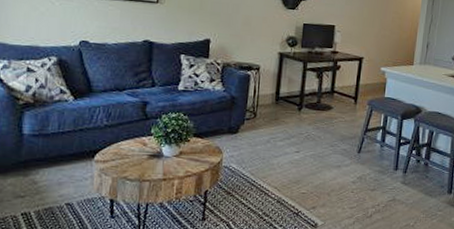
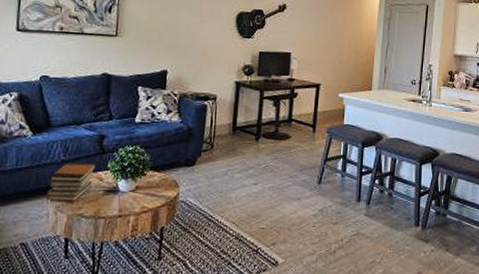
book stack: none [90,127,140,165] -> present [46,162,97,202]

